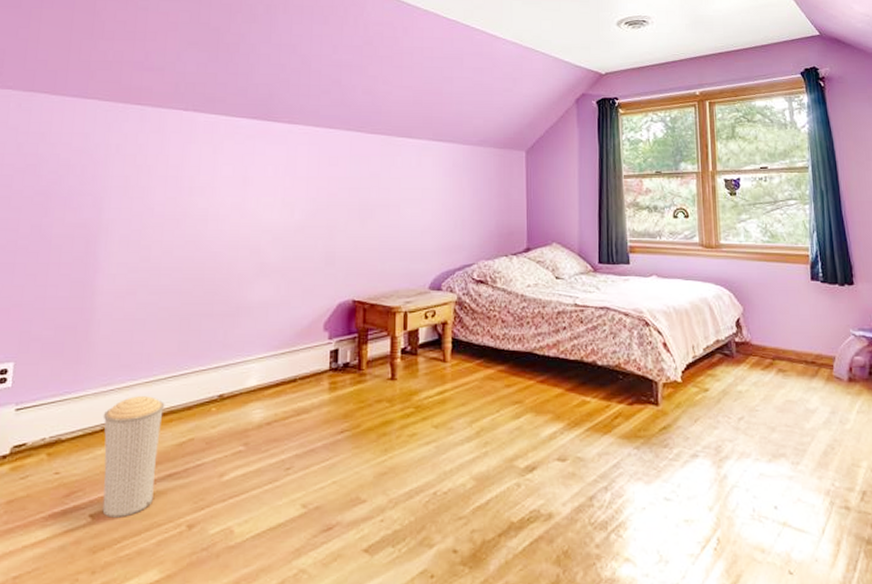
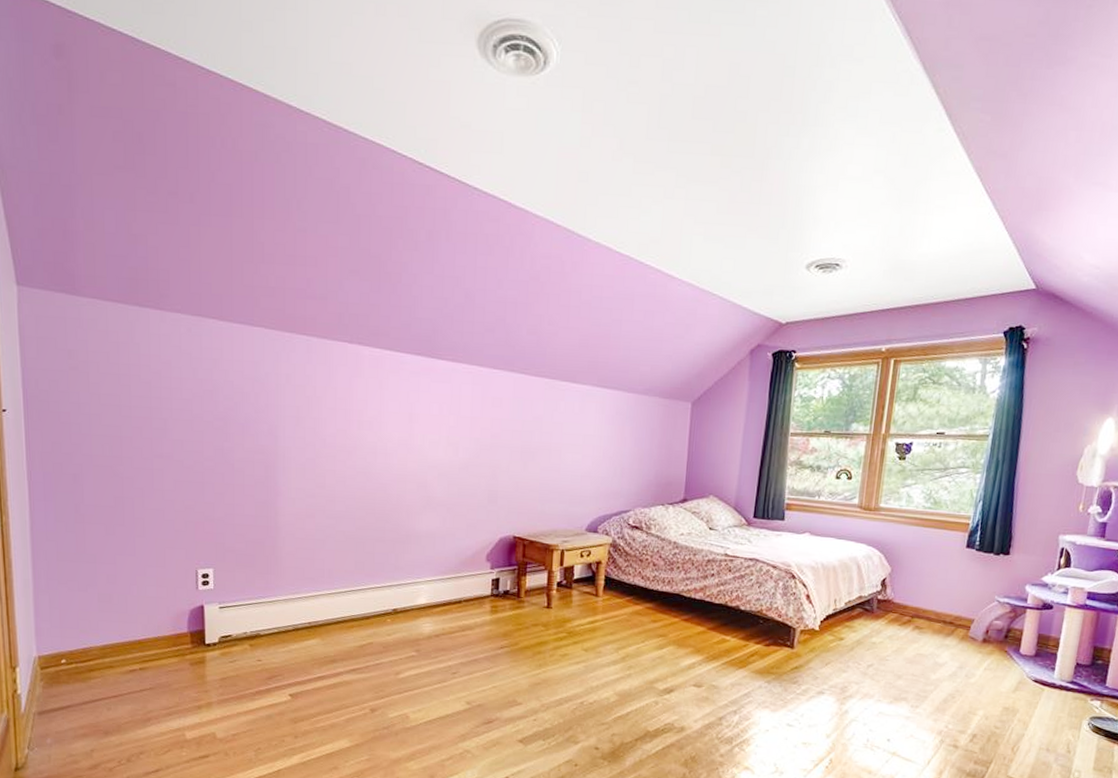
trash can: present [102,396,165,518] -> none [293,604,346,699]

